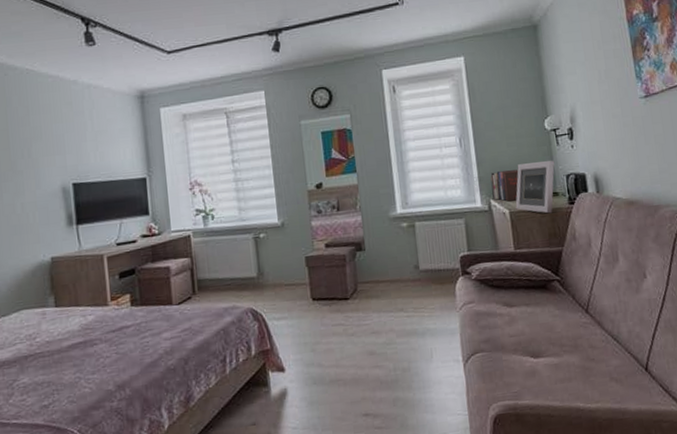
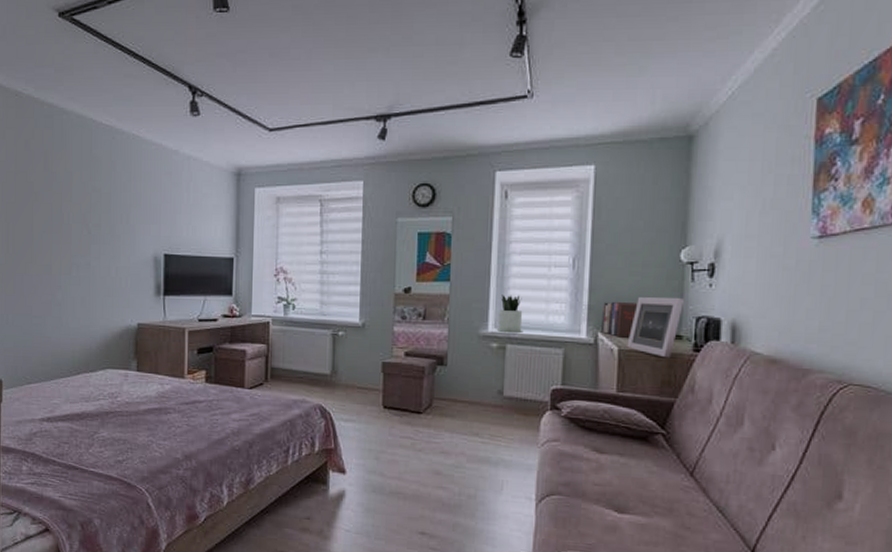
planter: none [404,177,428,213] -> present [496,295,524,334]

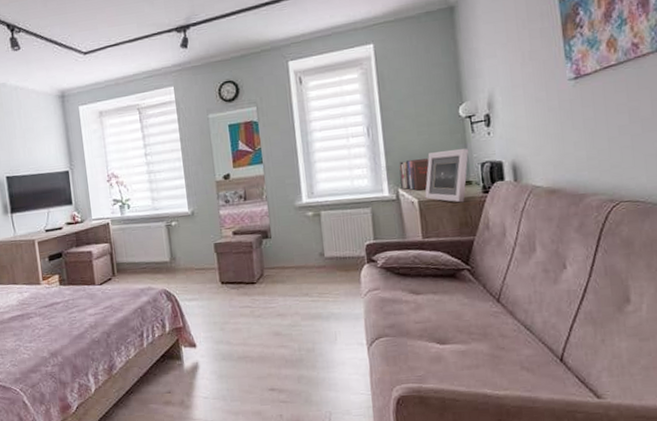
planter: present [496,295,524,334] -> none [309,167,334,202]

